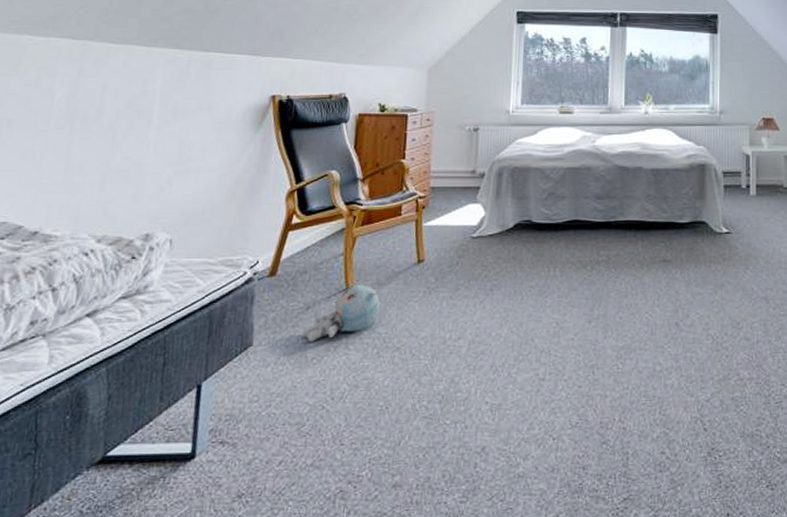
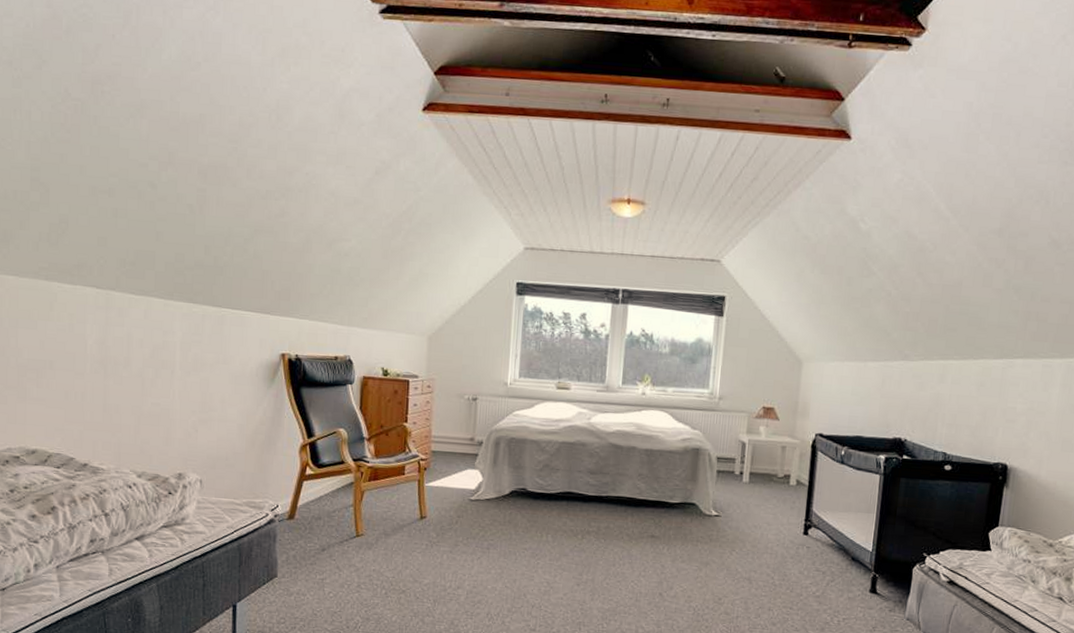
plush toy: present [302,284,380,342] -> none [319,533,387,579]

